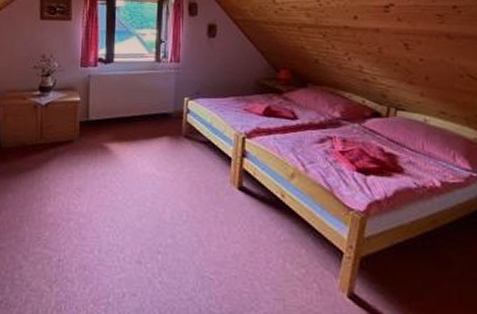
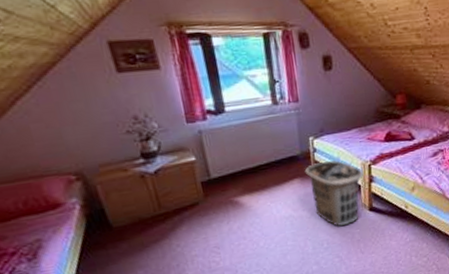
clothes hamper: none [175,124,236,200] -> present [304,160,363,227]

